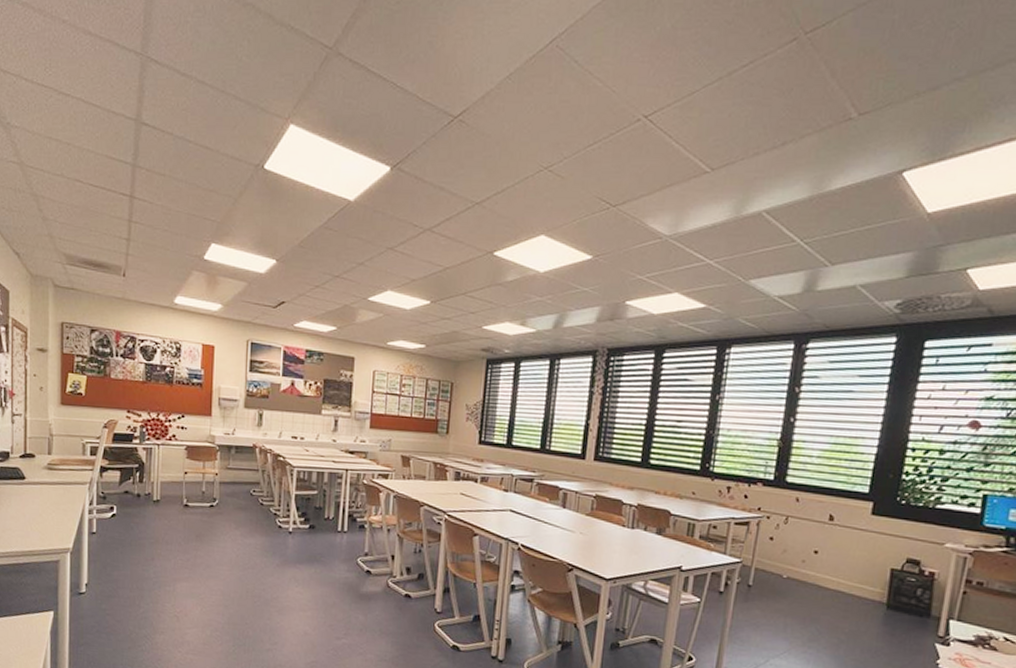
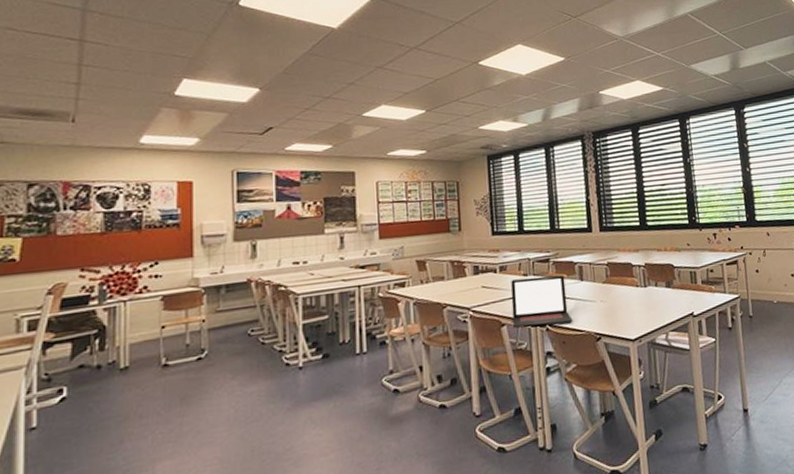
laptop: none [485,493,547,548] -> present [511,275,573,328]

